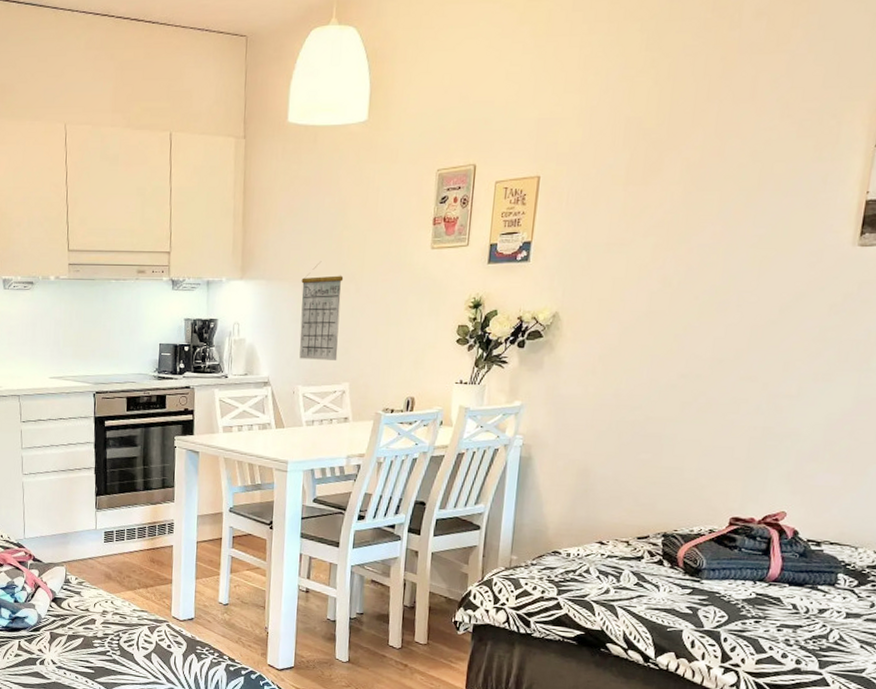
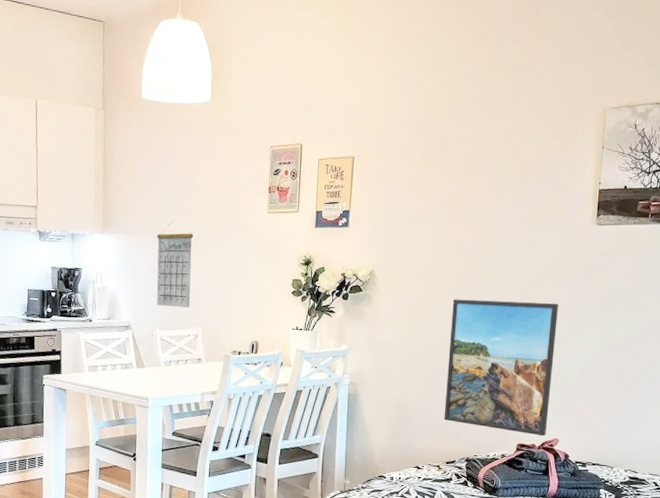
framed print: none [637,344,798,509] -> present [444,299,558,436]

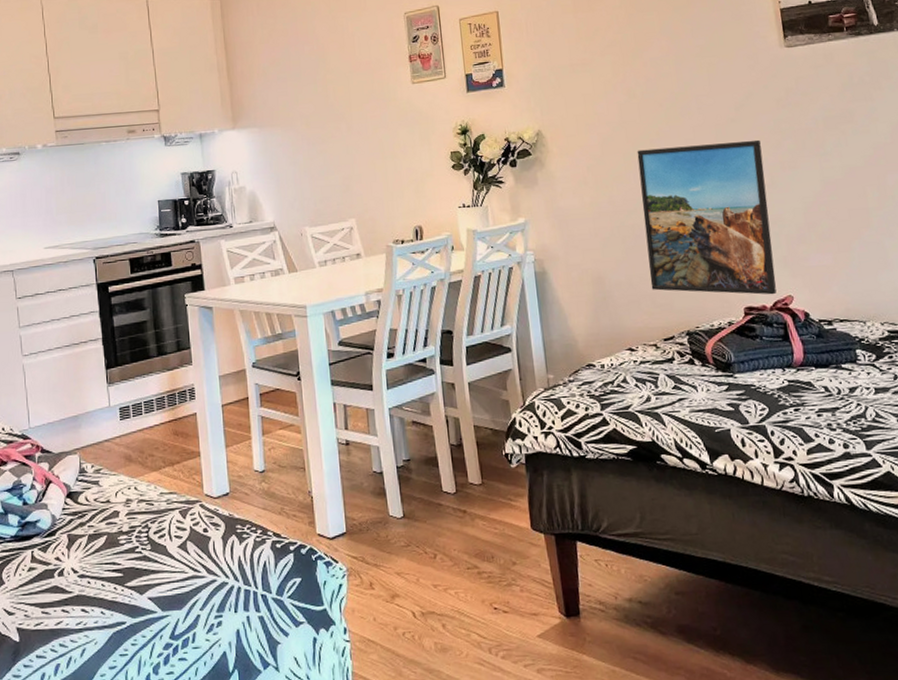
calendar: present [156,220,194,308] -> none [293,104,340,201]

